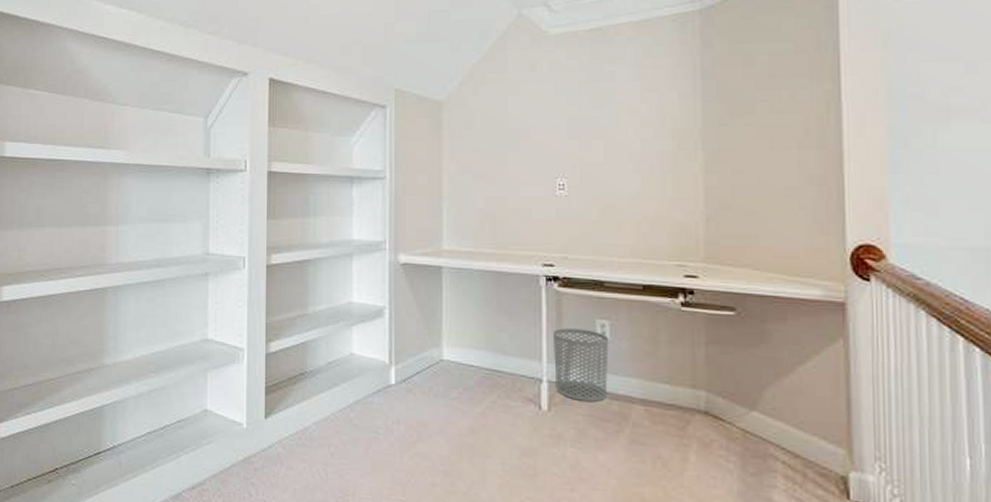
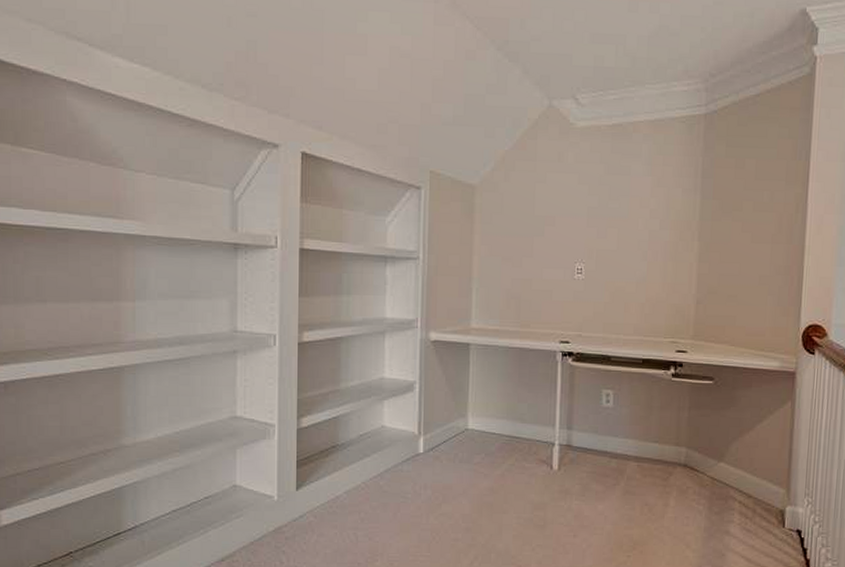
waste bin: present [554,328,609,402] -> none [565,398,612,460]

